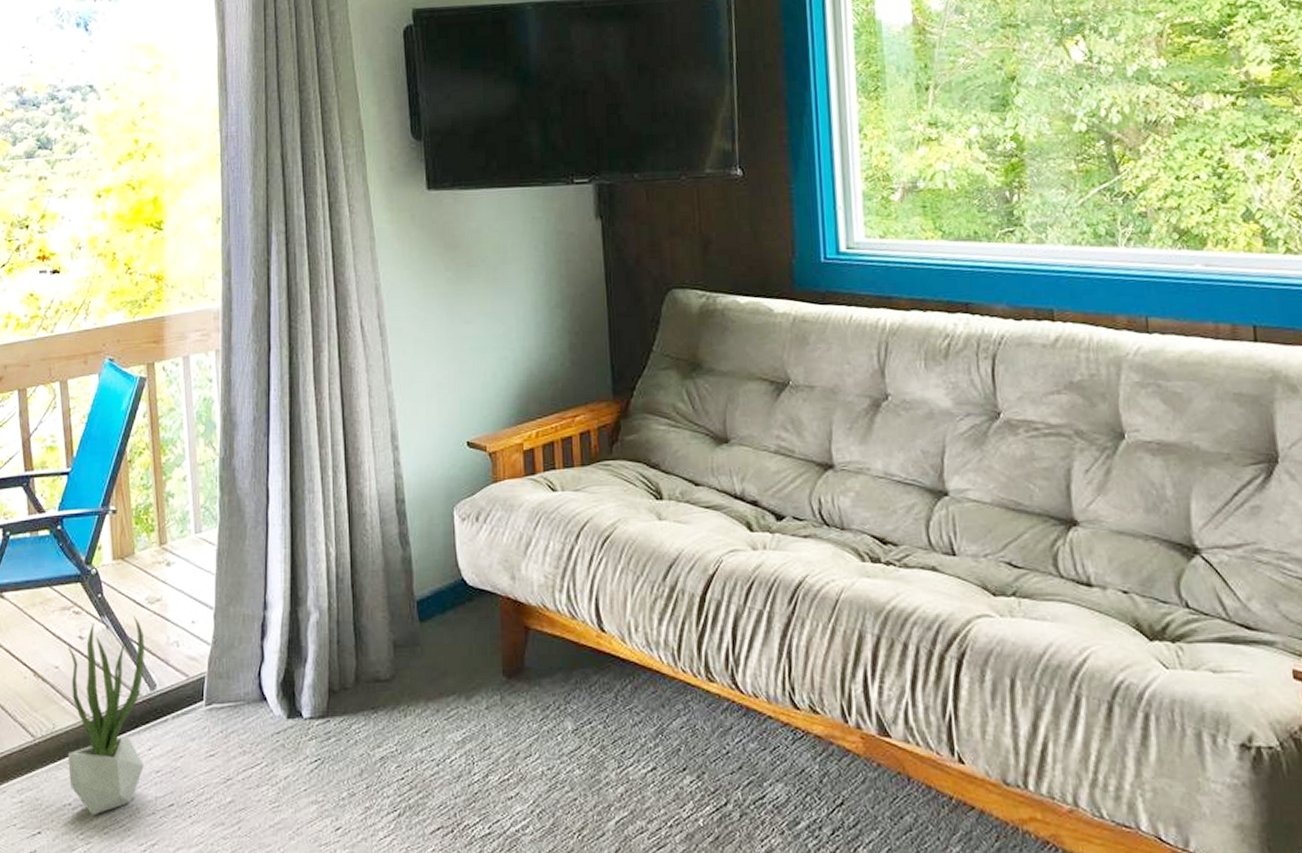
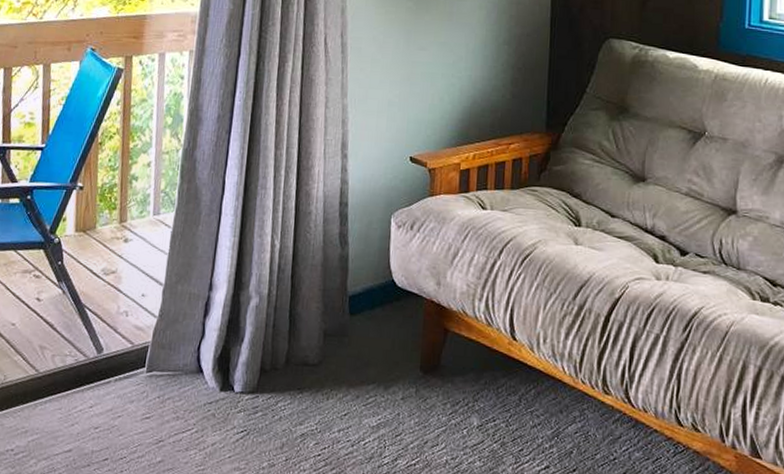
potted plant: present [67,615,145,816] -> none [14,284,97,462]

